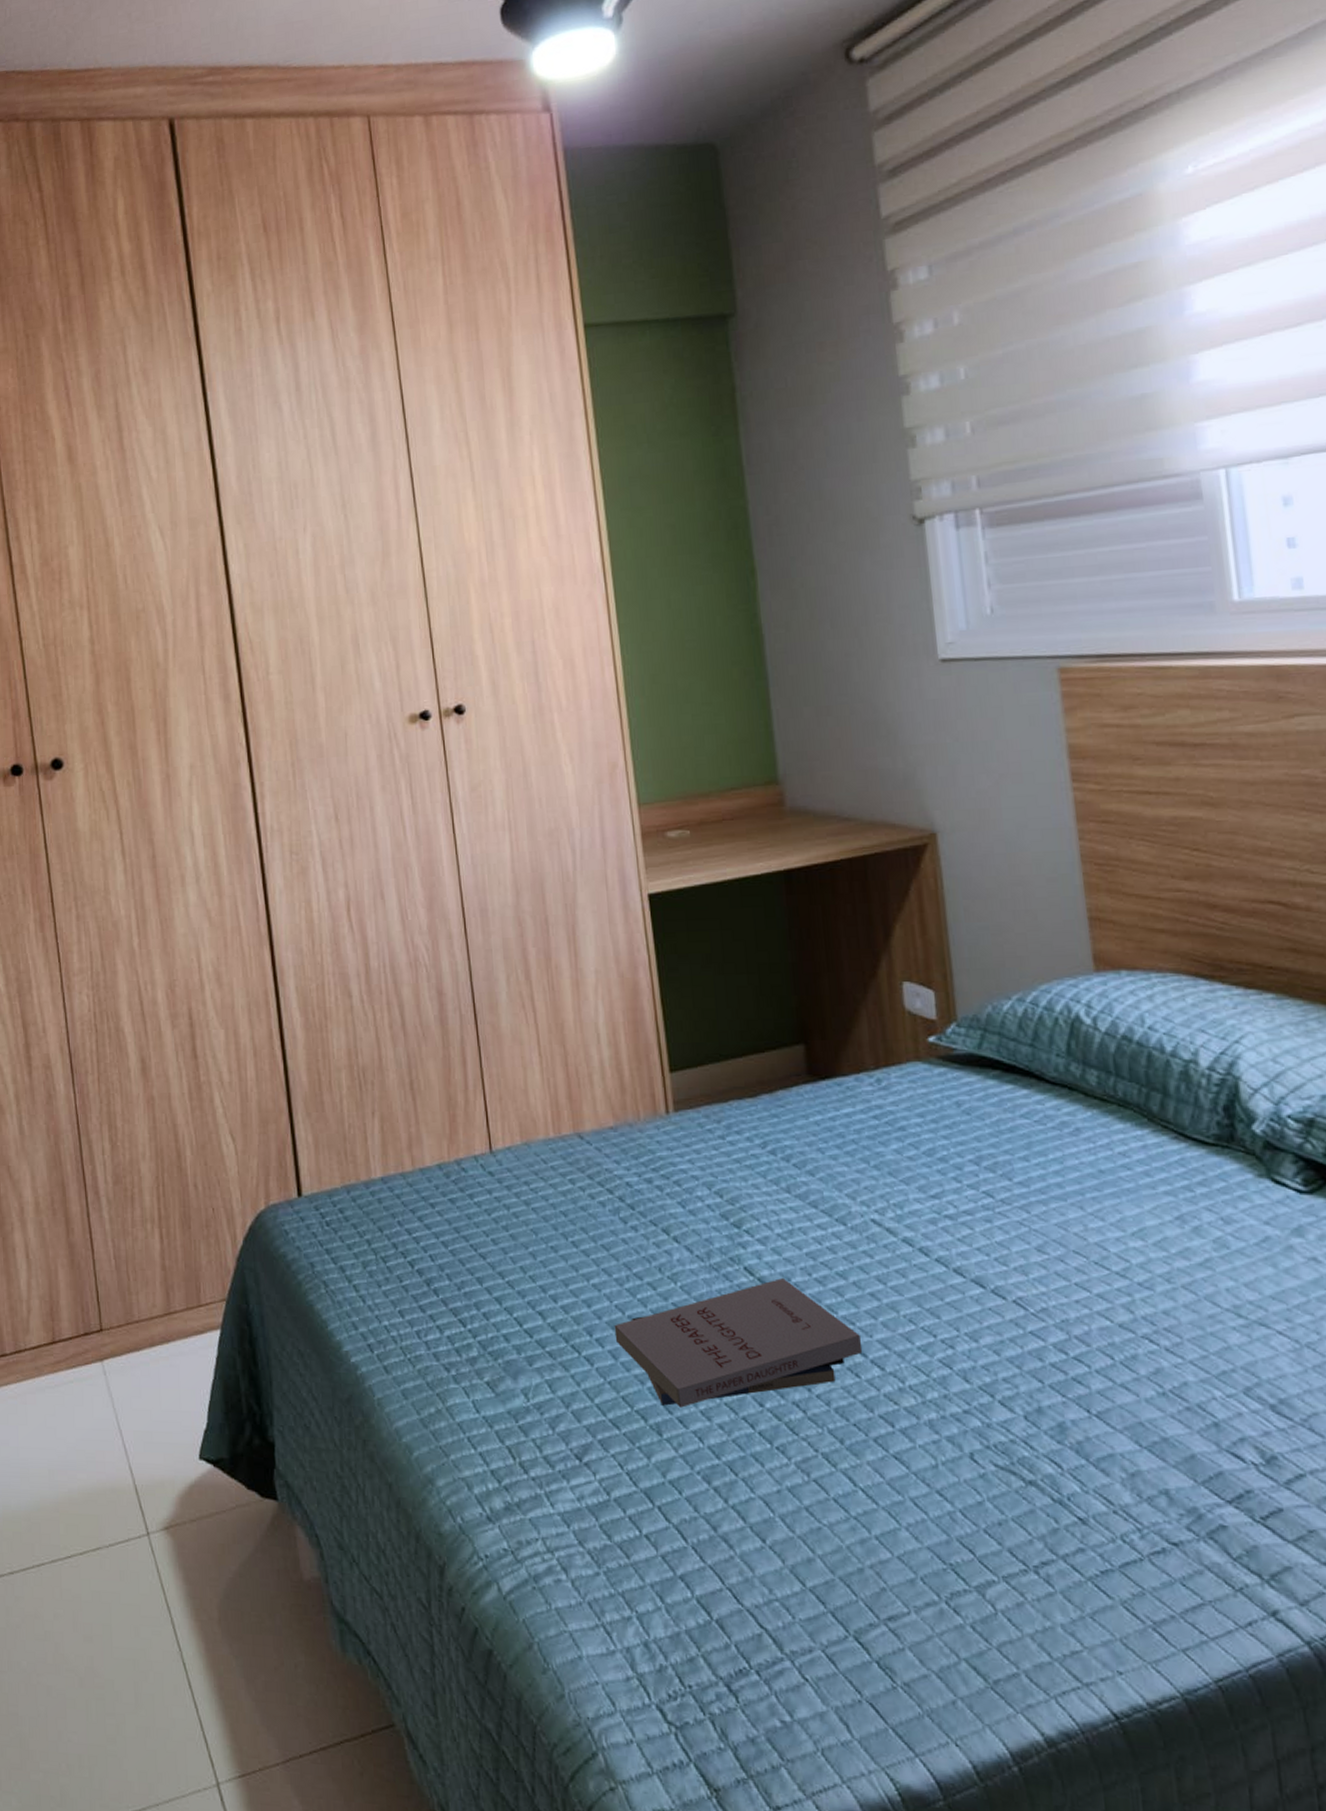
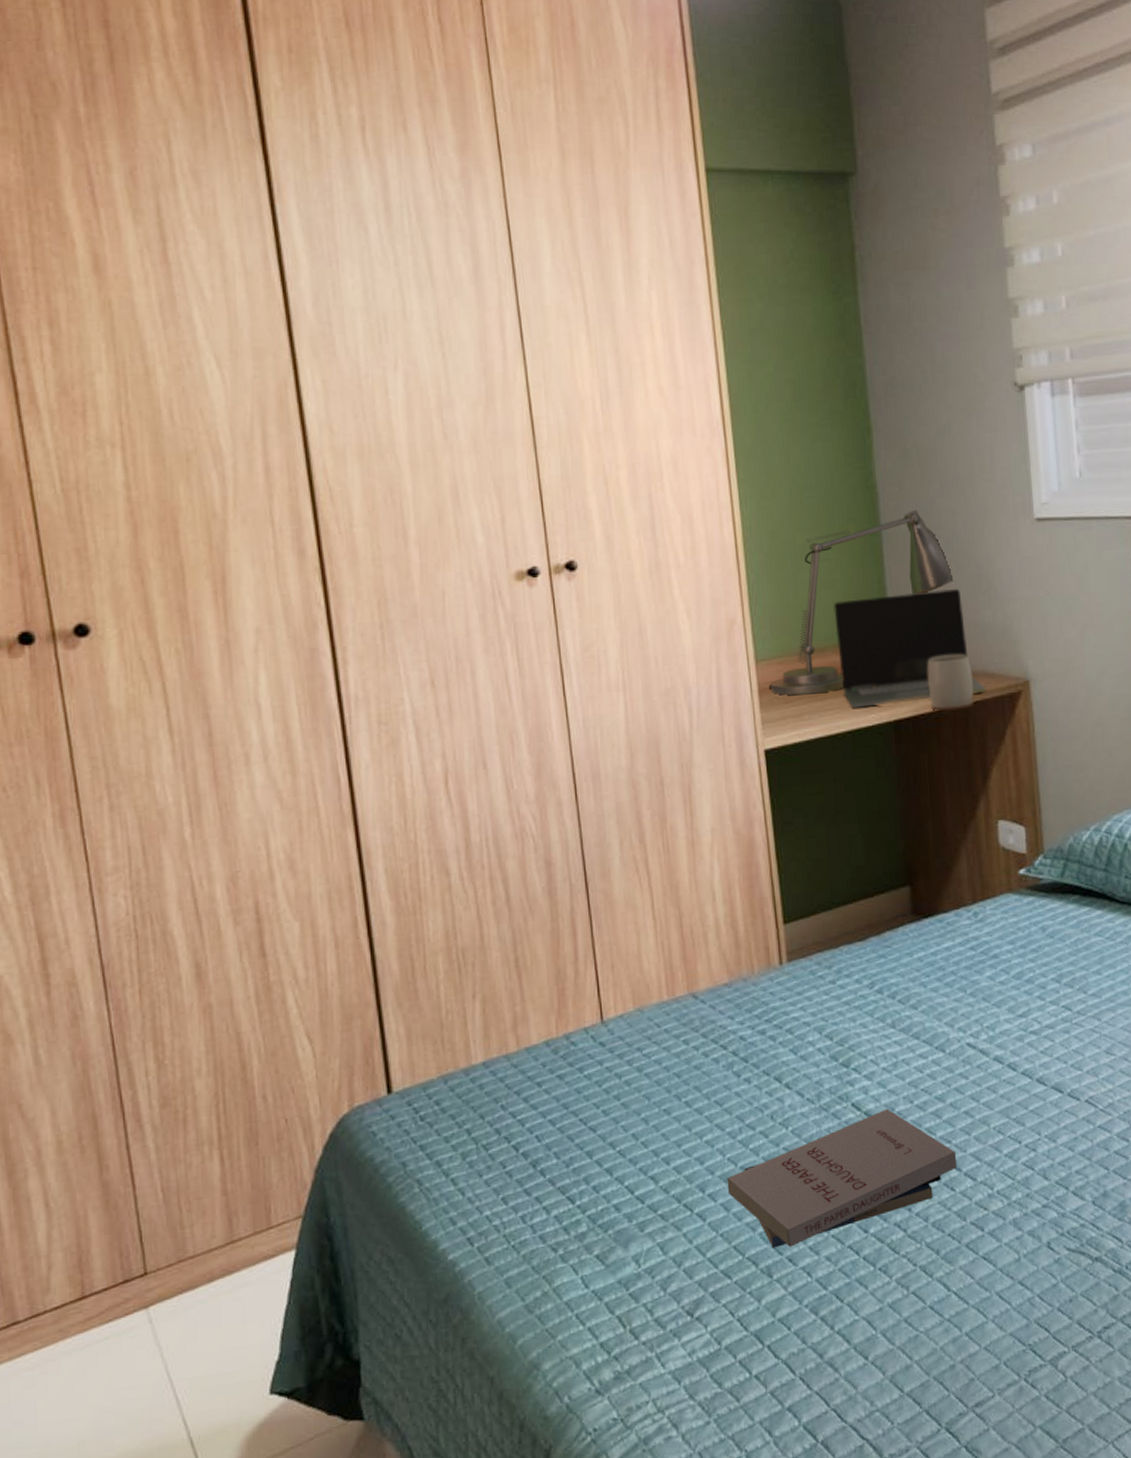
desk lamp: none [651,651,848,841] -> present [768,509,954,696]
laptop: none [718,734,886,856] -> present [833,589,985,708]
mug: none [819,802,873,863] -> present [927,654,974,712]

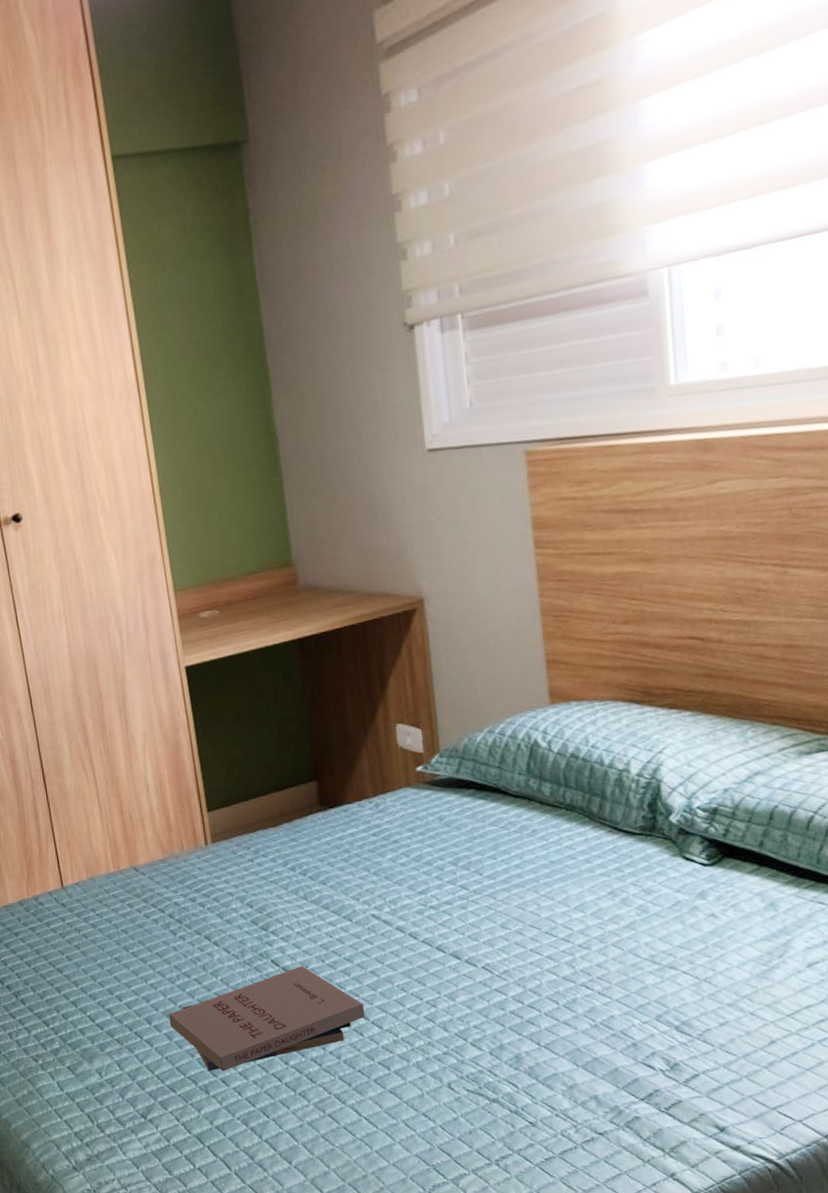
desk lamp: present [768,509,954,696] -> none [186,449,350,620]
laptop: present [833,589,985,708] -> none [241,519,382,629]
mug: present [927,654,974,712] -> none [327,577,372,629]

